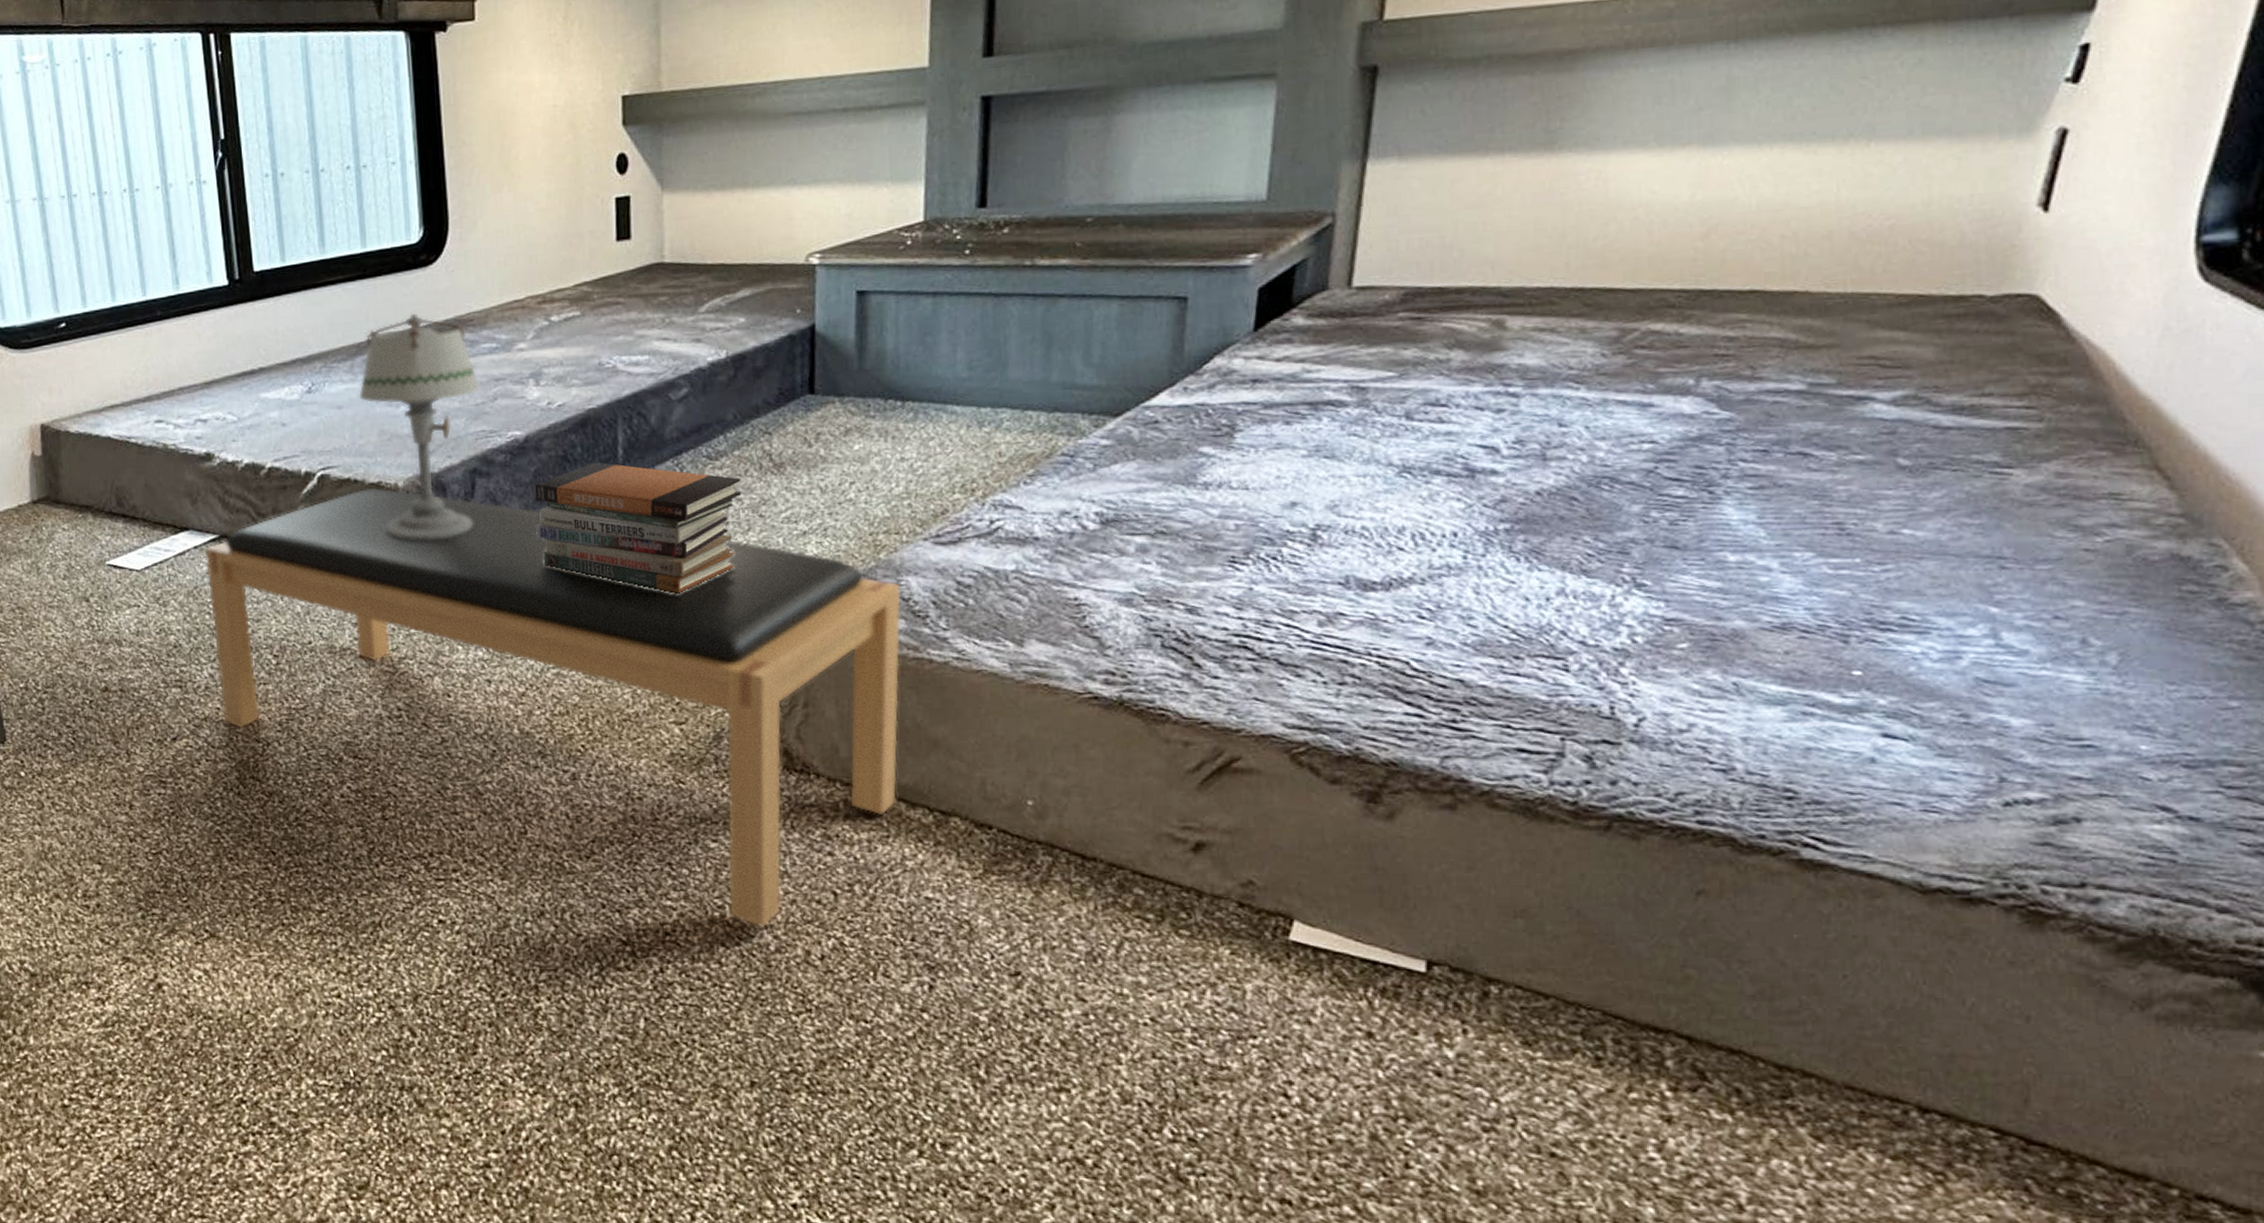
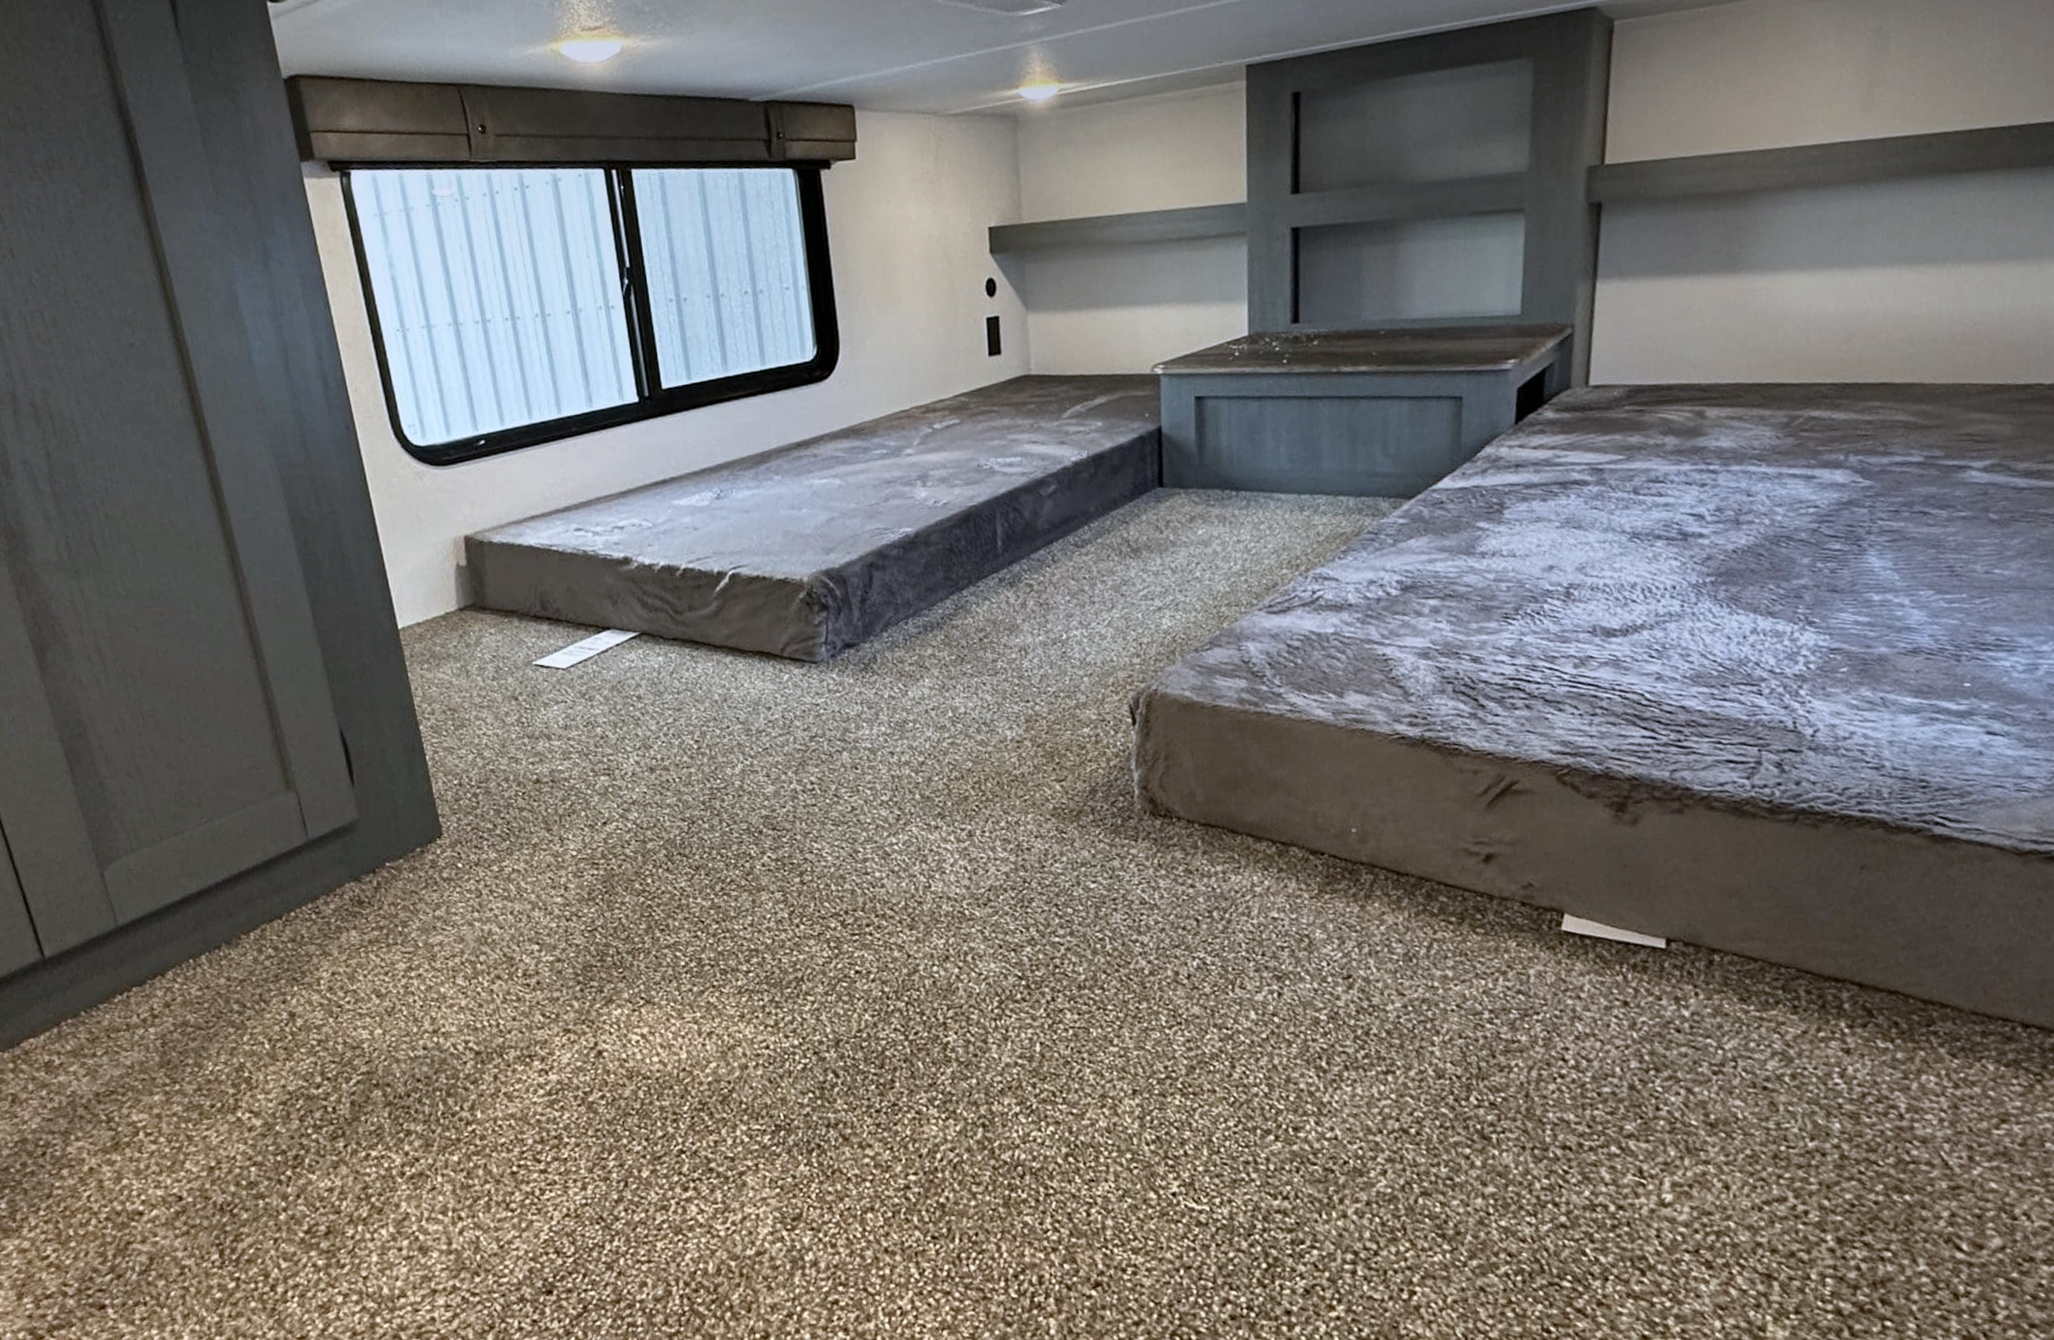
bench: present [204,487,902,928] -> none [626,583,1245,955]
table lamp: present [359,314,481,541] -> none [764,425,874,630]
book stack: present [535,462,742,594] -> none [926,553,1105,667]

